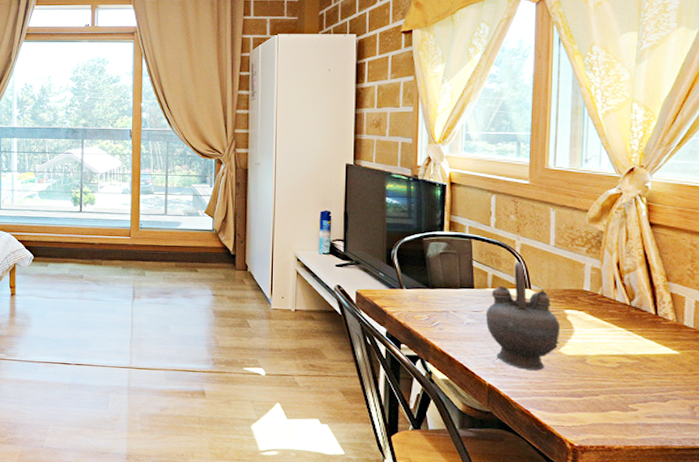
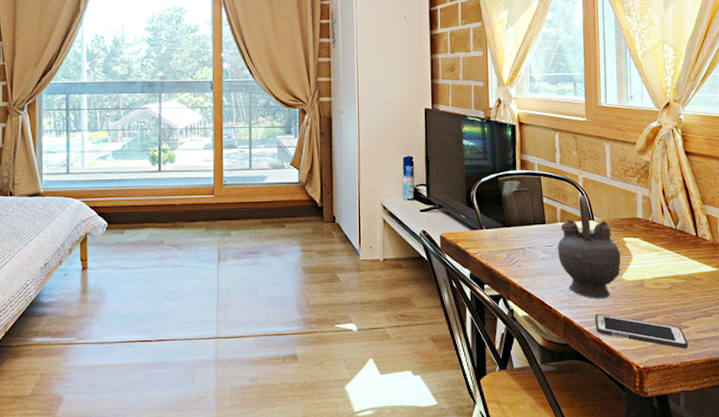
cell phone: none [524,385,635,432] -> present [595,313,688,349]

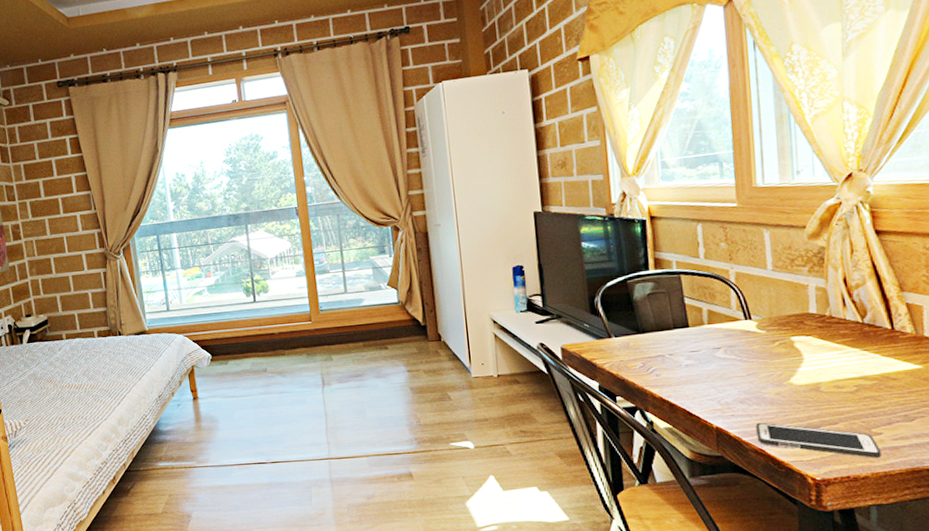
teapot: present [557,195,622,299] -> none [704,292,790,407]

